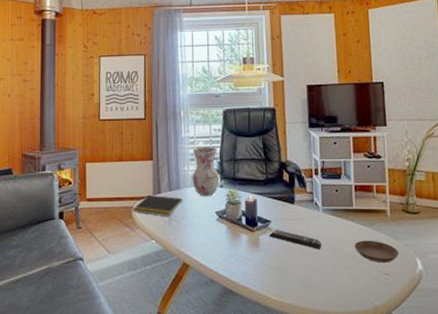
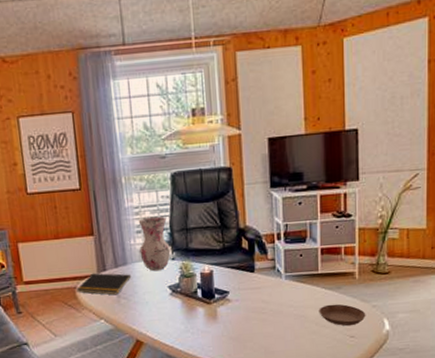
remote control: present [269,229,322,249] -> none [228,299,285,317]

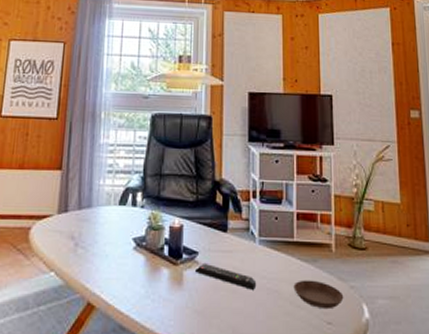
notepad: present [76,273,132,295] -> none [30,213,95,243]
vase: present [138,216,171,272] -> none [107,157,141,219]
remote control: none [228,299,285,317] -> present [195,262,257,290]

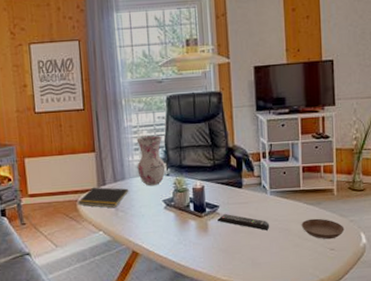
notepad: none [30,213,95,243] -> present [77,187,129,208]
vase: none [107,157,141,219] -> present [136,135,166,186]

